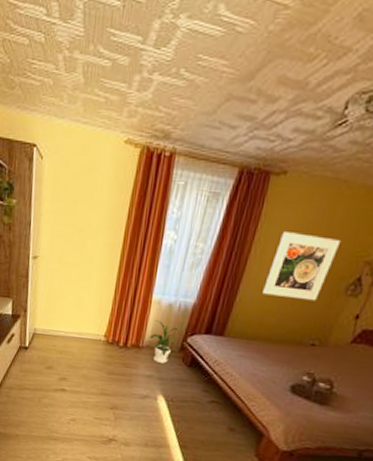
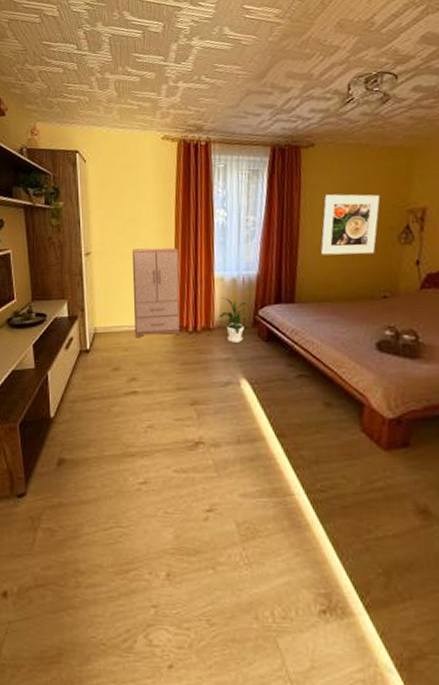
cabinet: none [70,259,123,348] -> present [131,247,180,338]

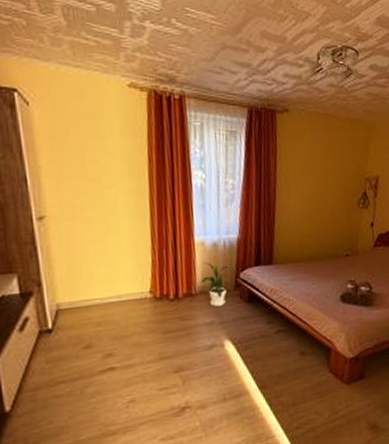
cabinet: present [131,247,180,338] -> none [98,211,161,311]
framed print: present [321,194,380,255] -> none [295,161,344,219]

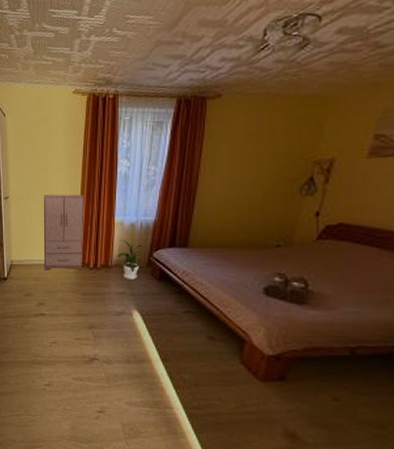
cabinet: none [98,211,161,311] -> present [43,194,85,271]

